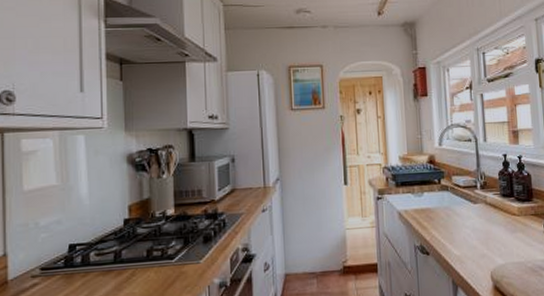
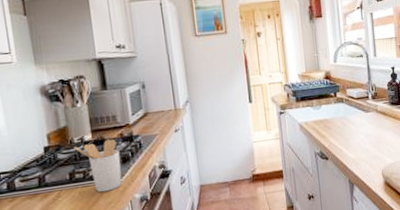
utensil holder: none [154,215,202,274] -> present [73,139,122,193]

